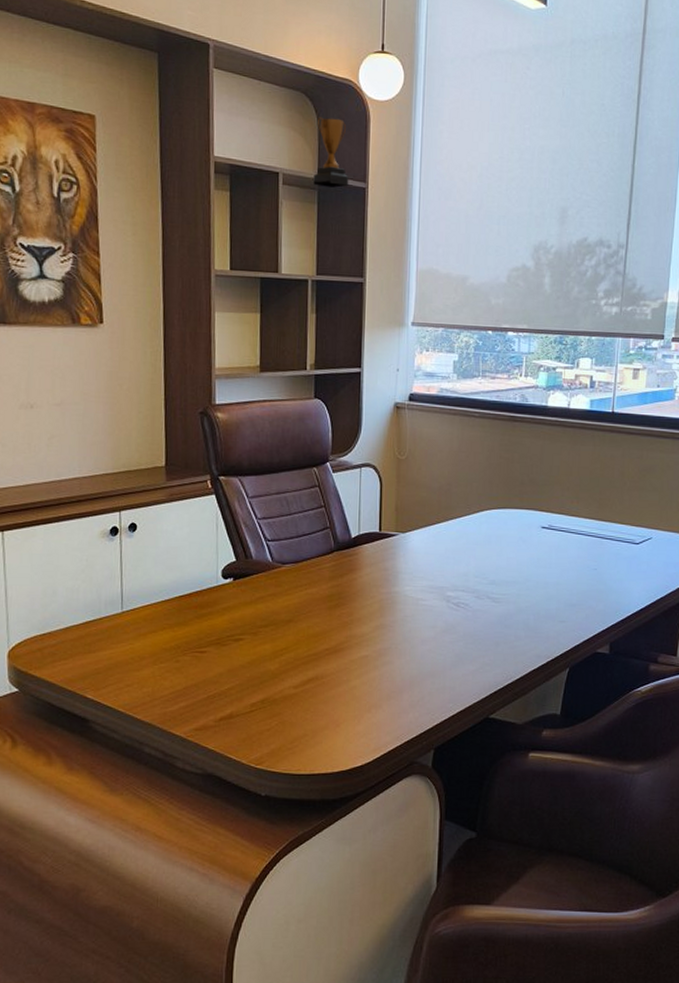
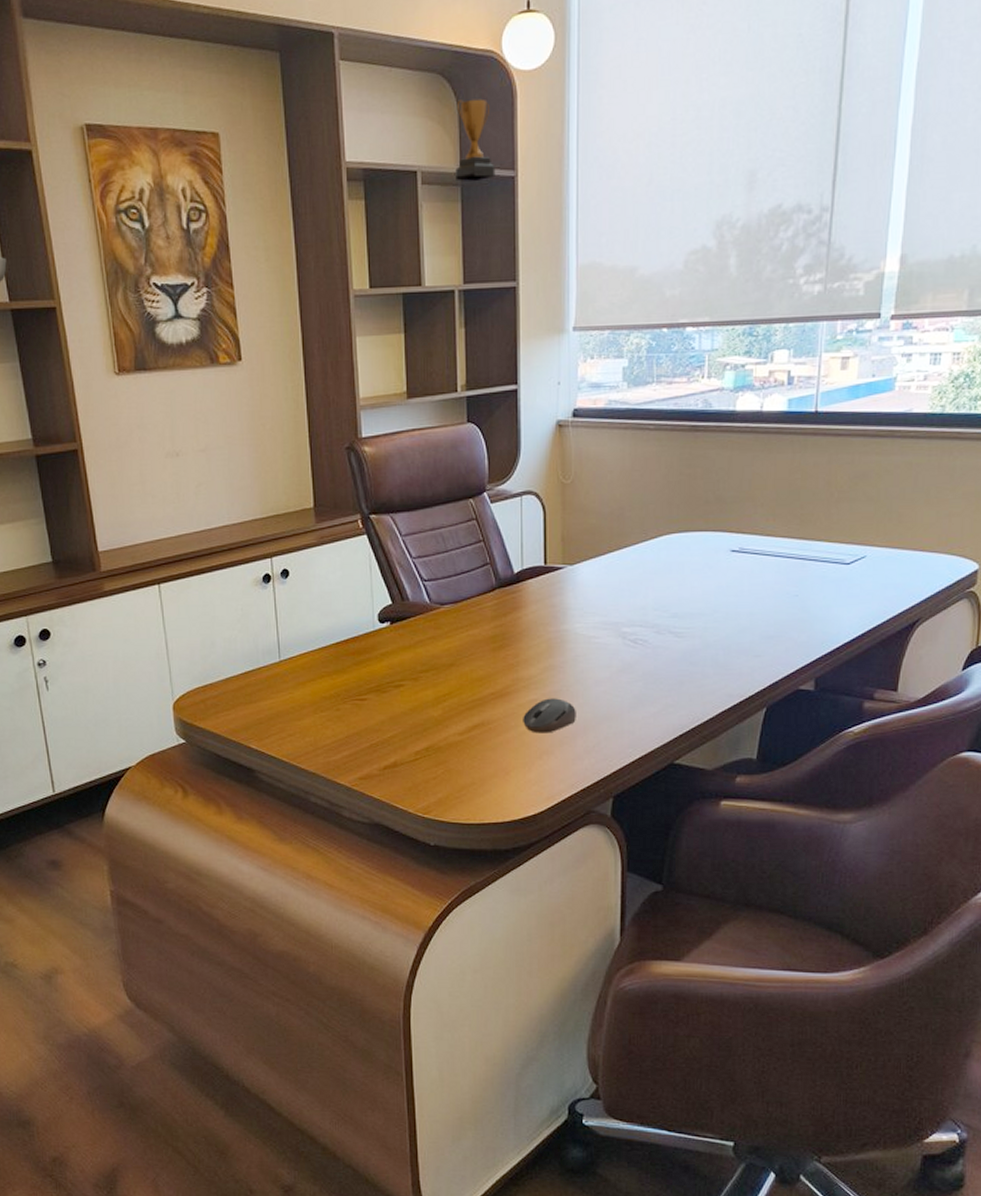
computer mouse: none [354,655,403,688] -> present [523,698,576,734]

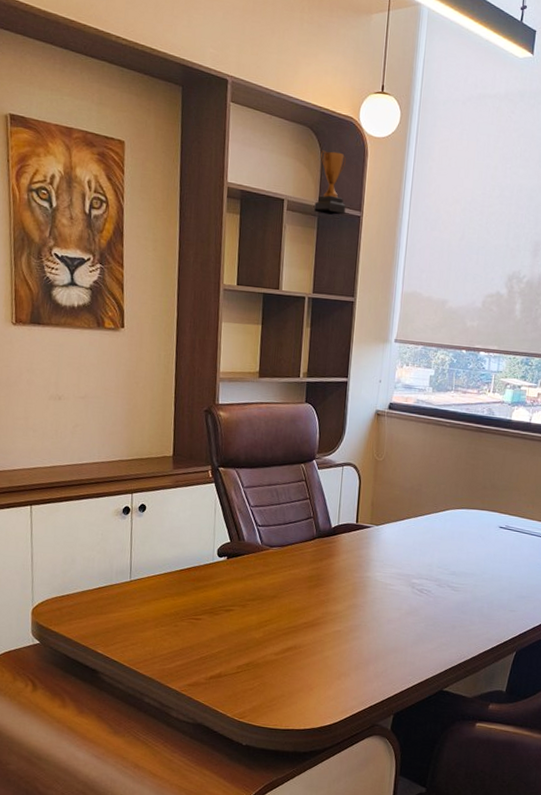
computer mouse: present [523,698,576,734] -> none [328,630,371,659]

